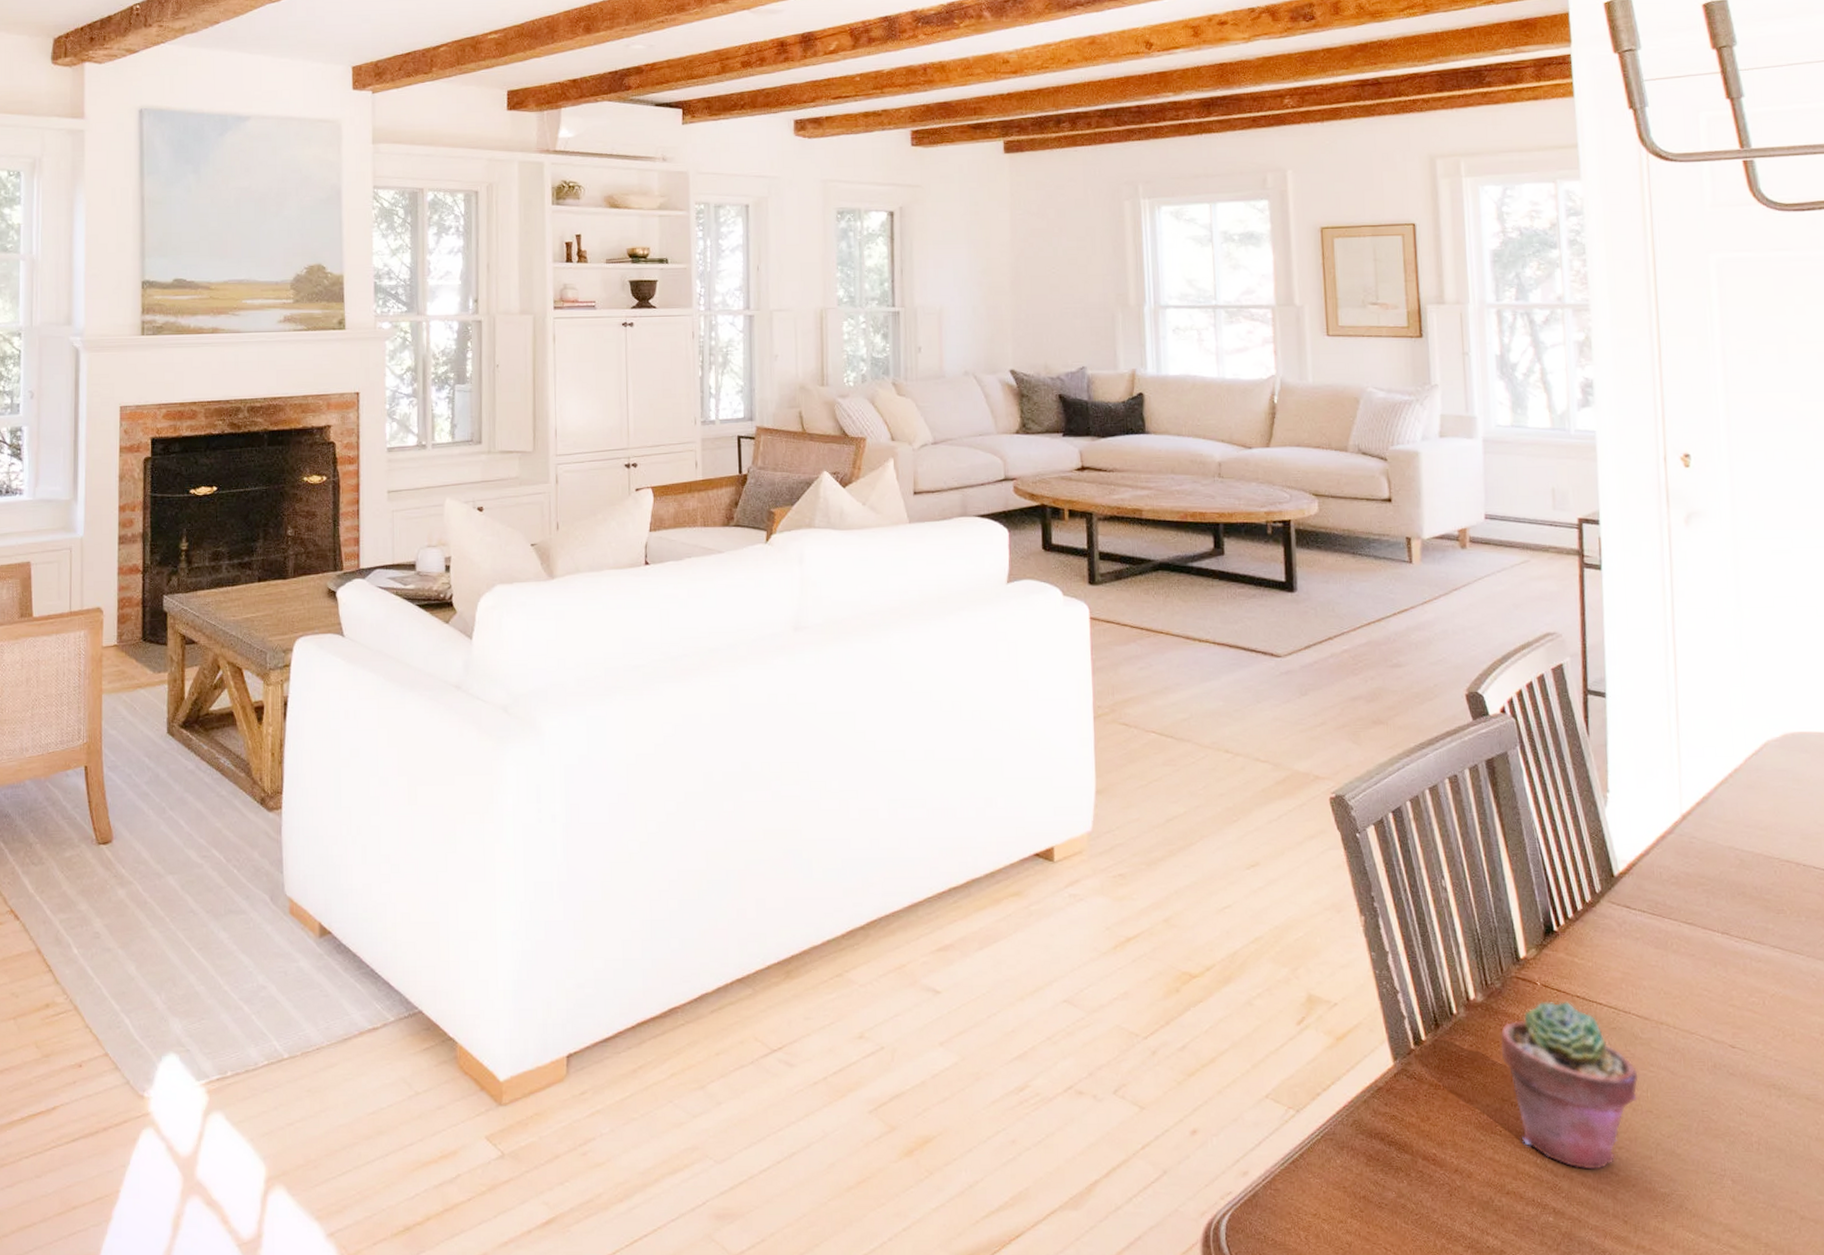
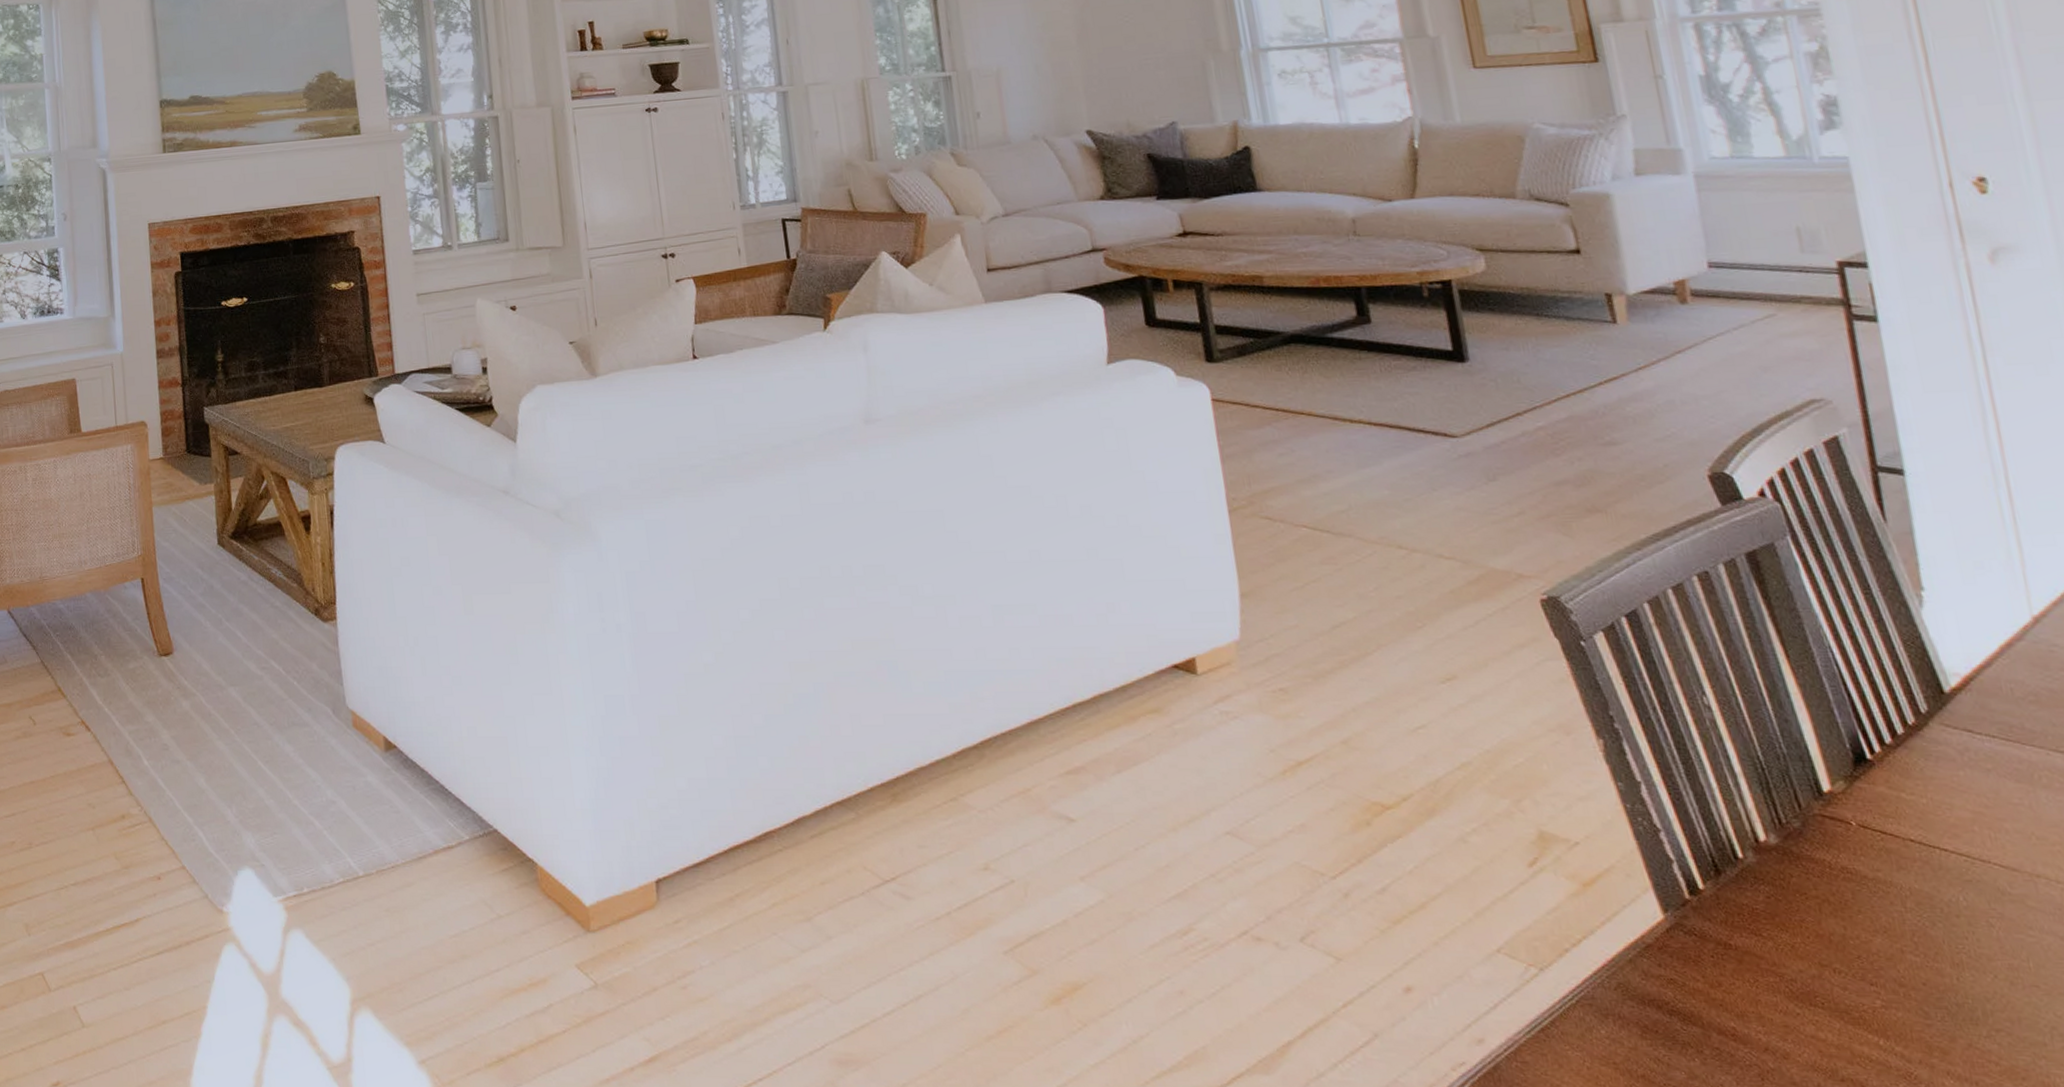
potted succulent: present [1500,1001,1638,1170] -> none [1806,845,2015,1057]

